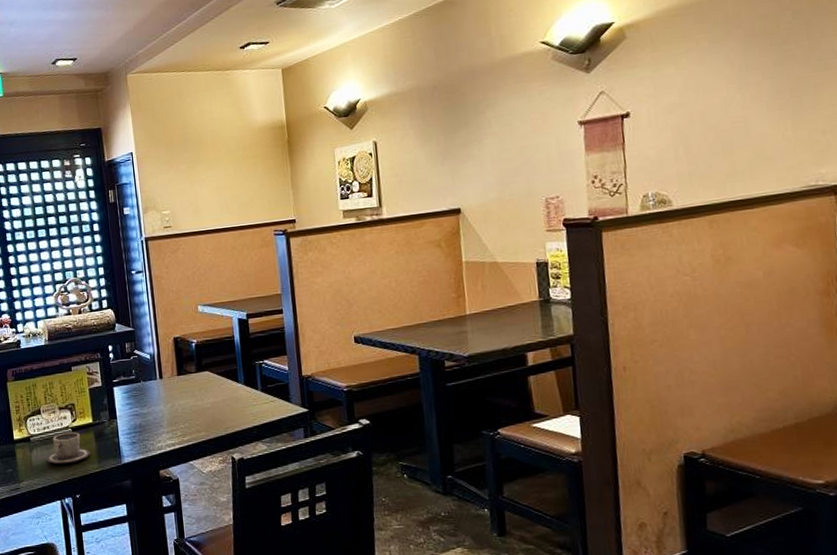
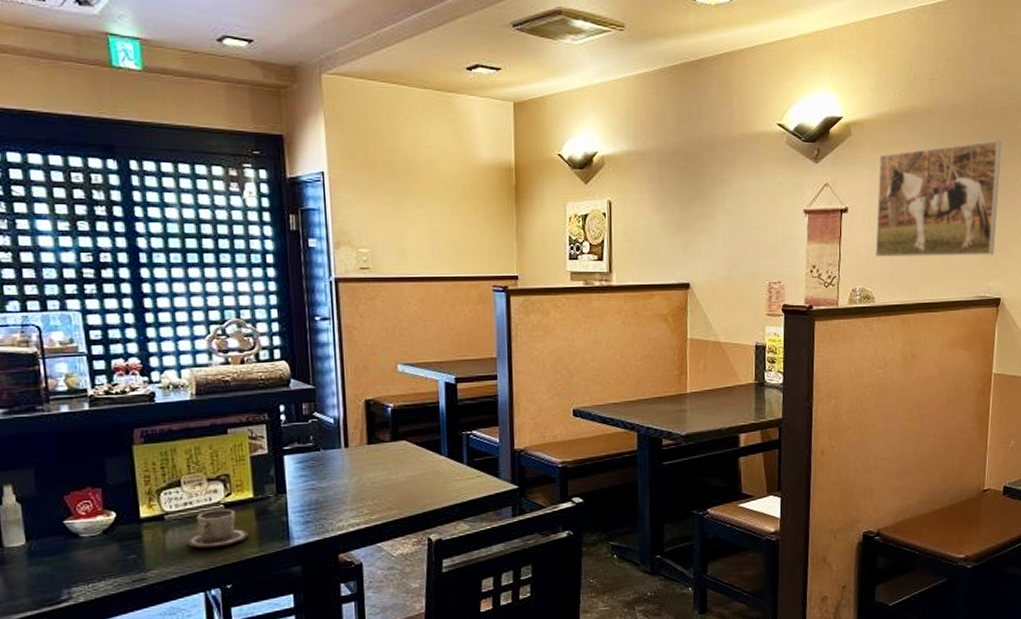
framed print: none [662,11,825,159] -> present [875,140,1002,258]

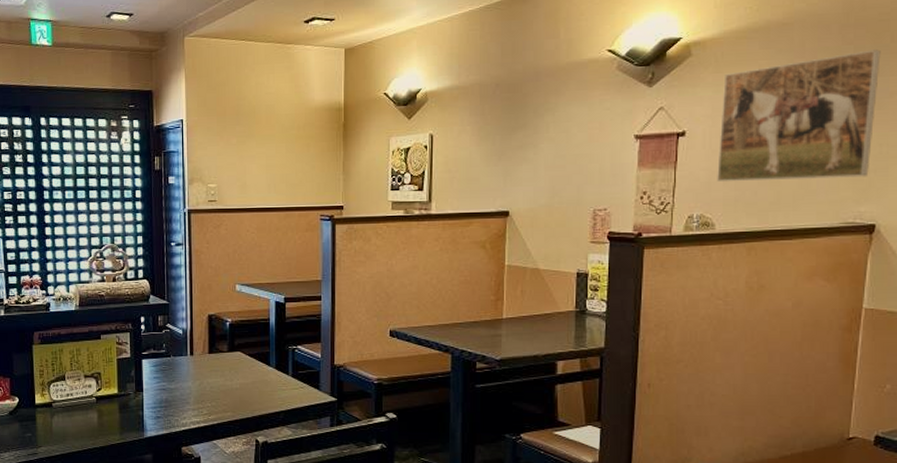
cup: present [186,509,250,549] -> none [67,401,114,433]

